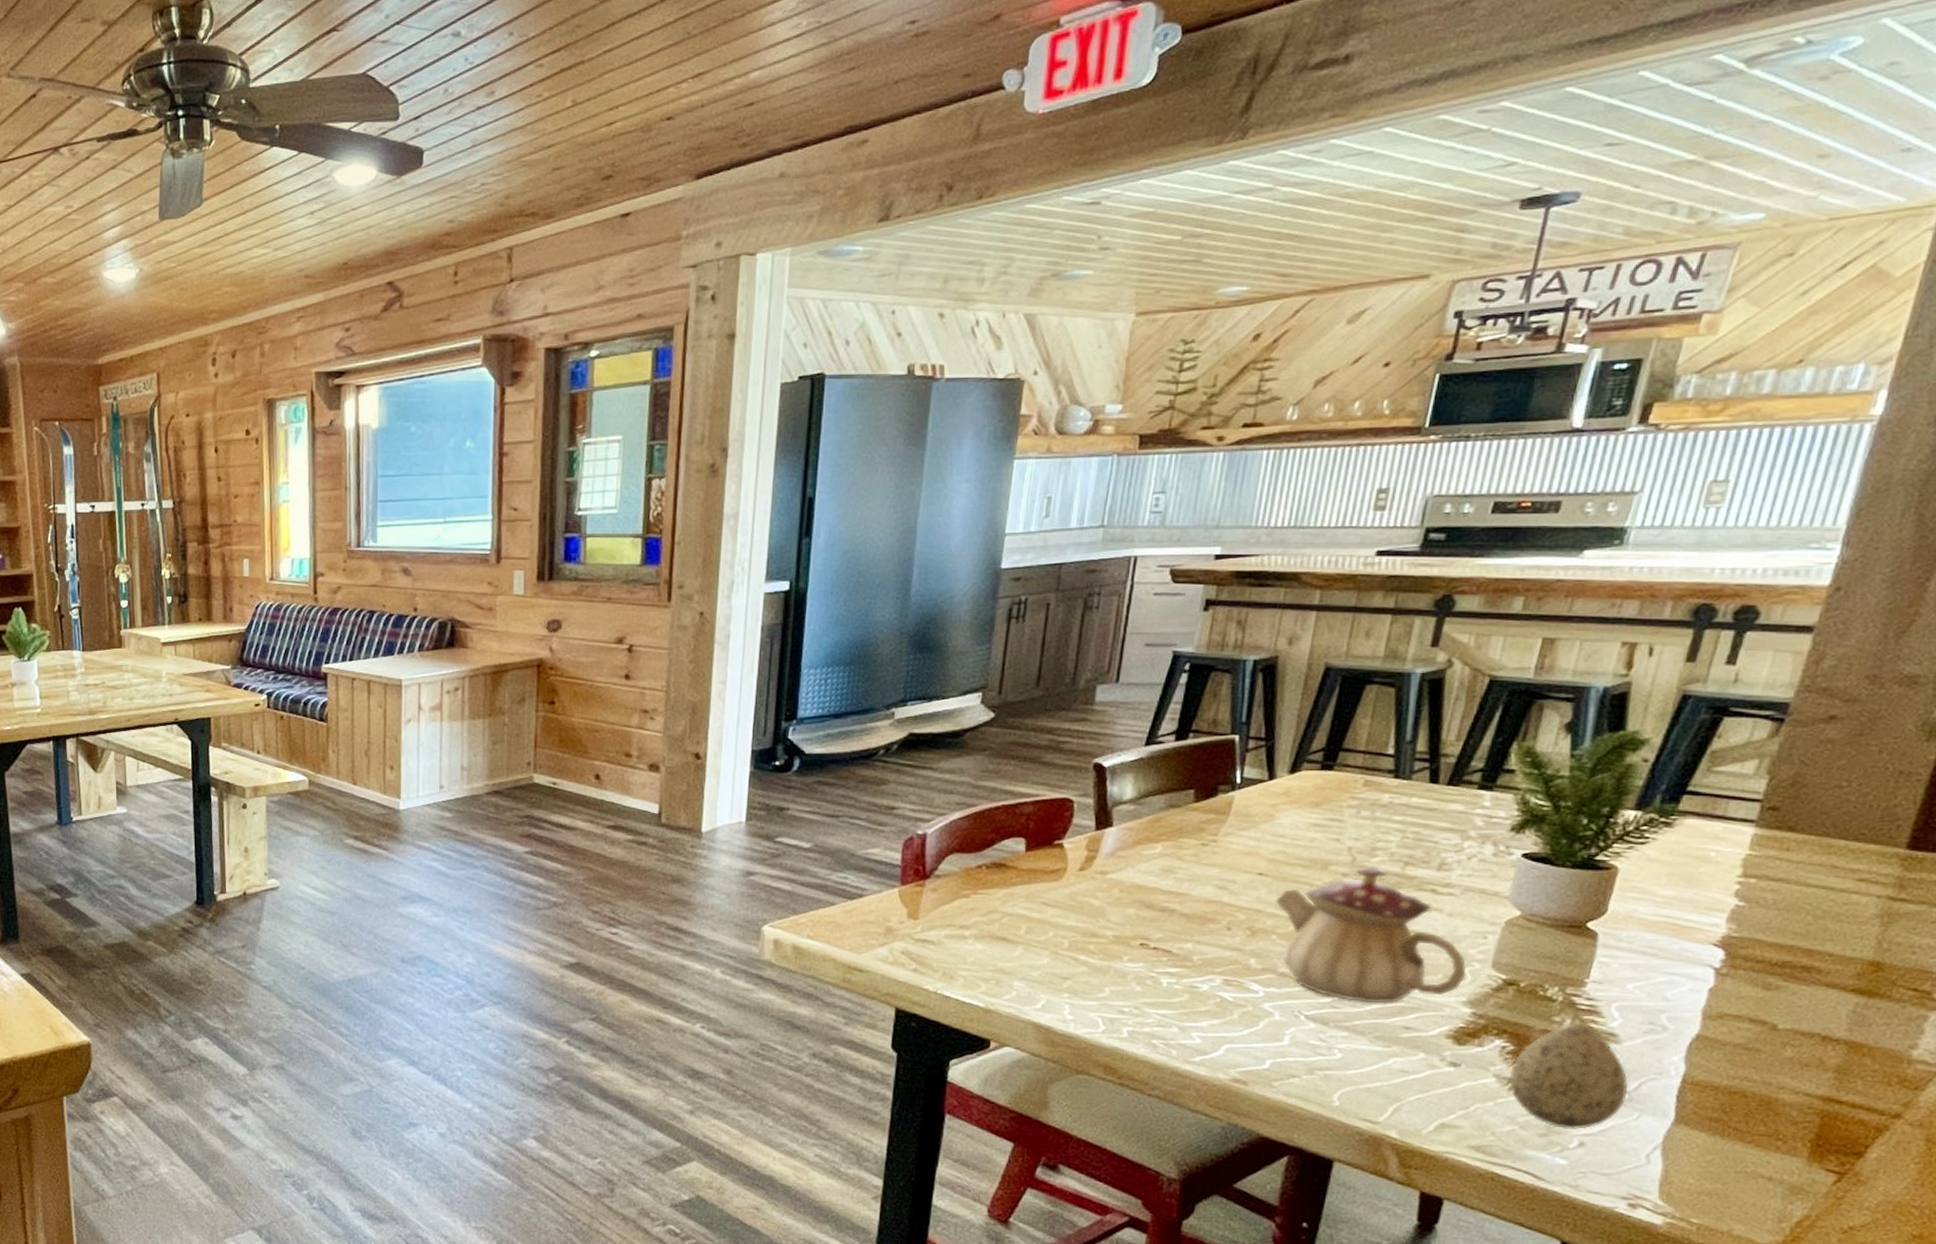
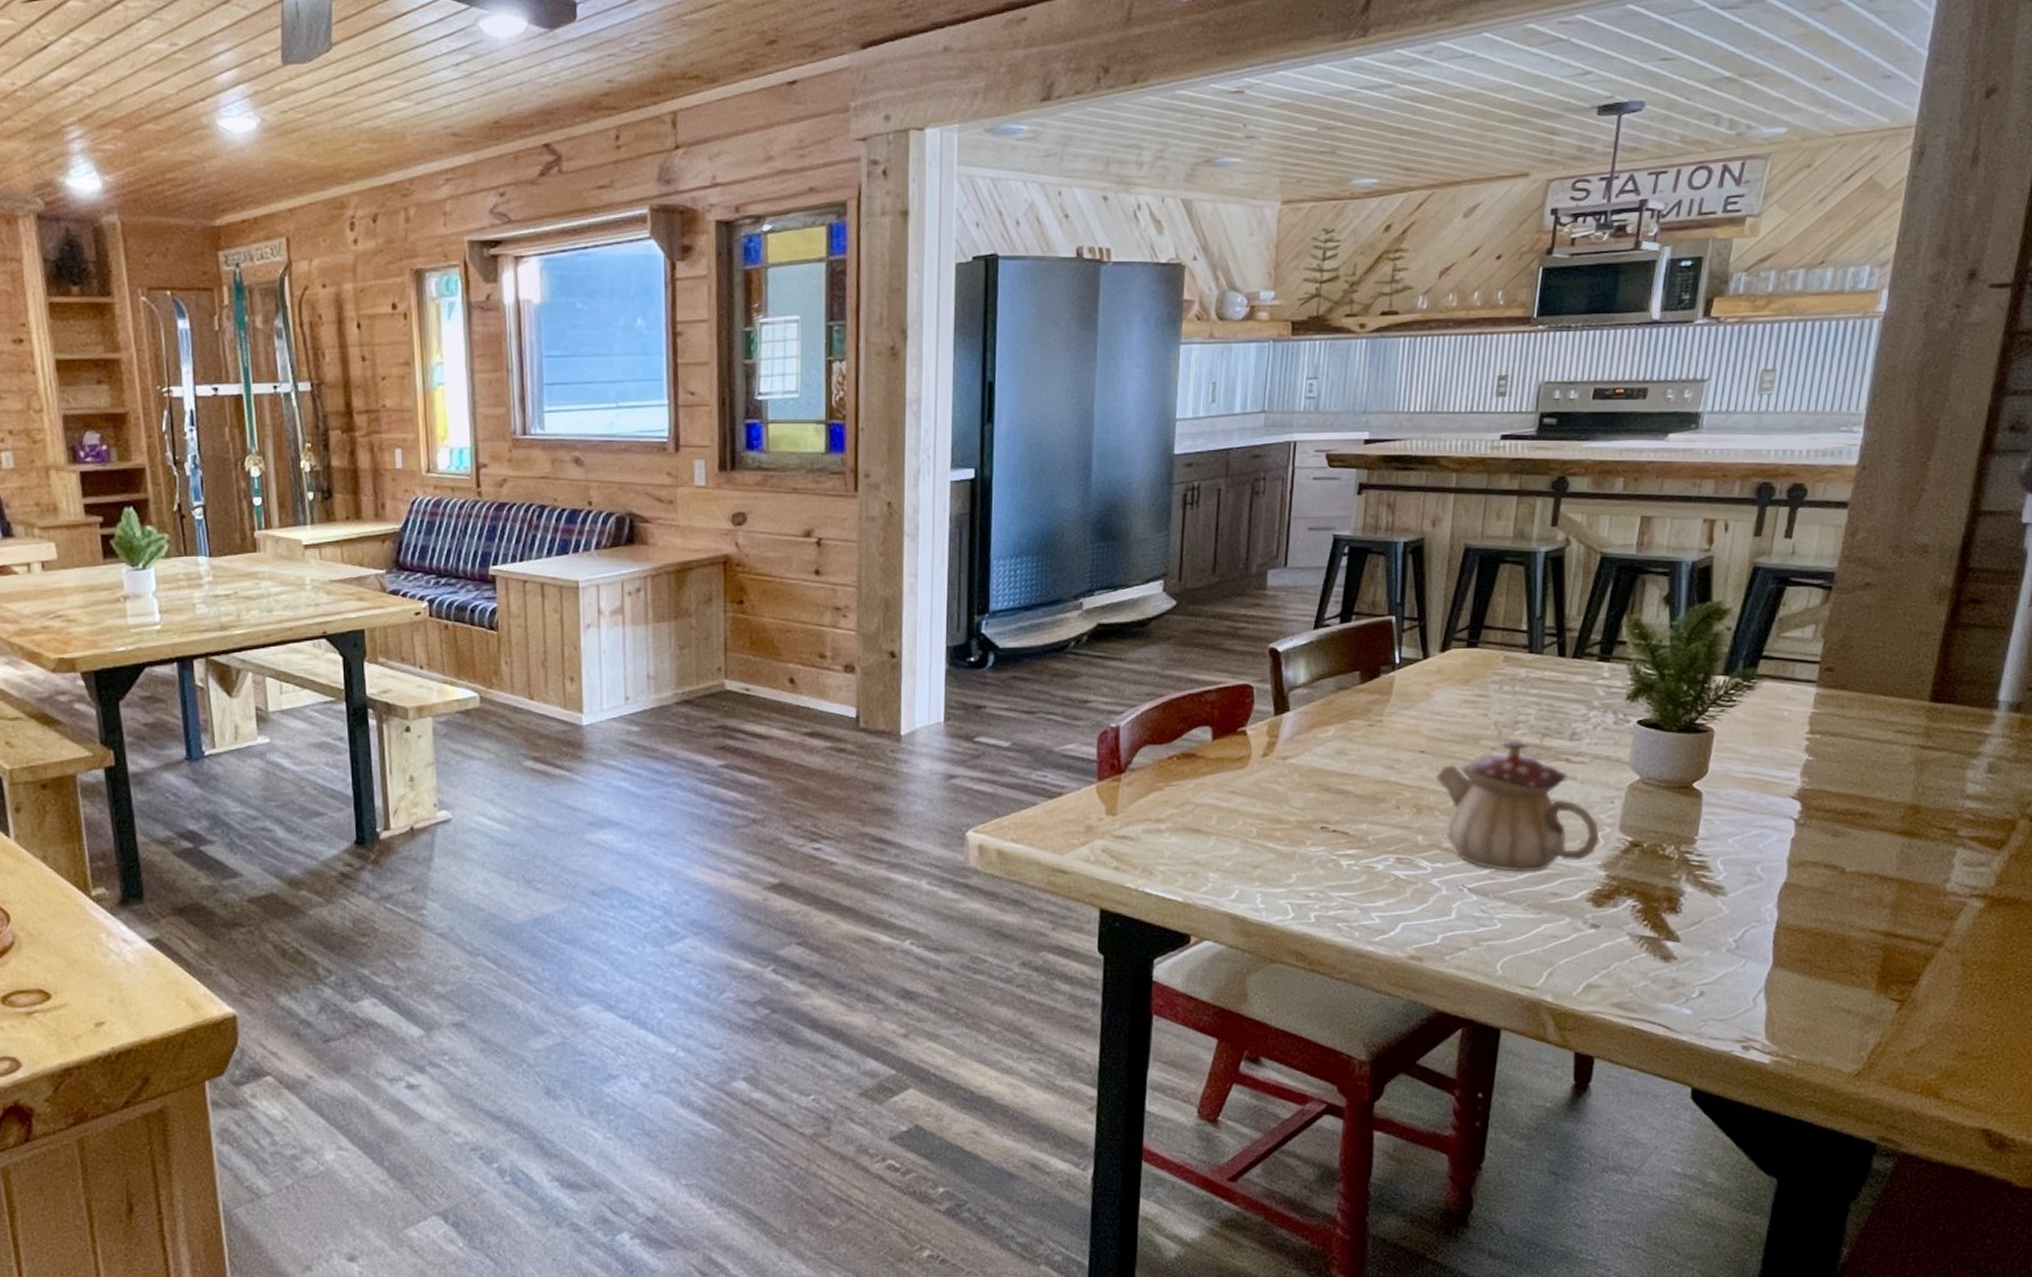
decorative egg: present [1509,1023,1629,1130] -> none [1640,879,1735,981]

